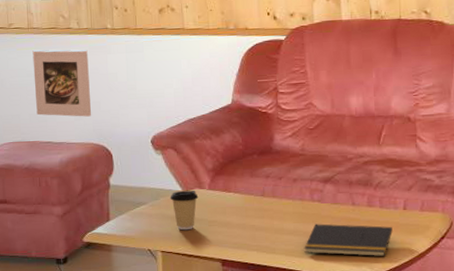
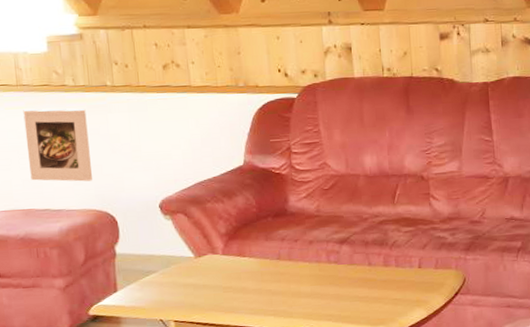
coffee cup: present [170,190,199,231] -> none [181,256,212,298]
notepad: present [304,224,393,257] -> none [321,285,408,316]

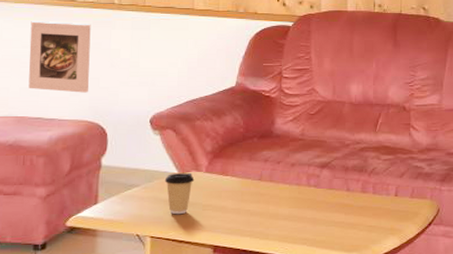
coffee cup: none [181,256,212,298] -> present [164,172,195,215]

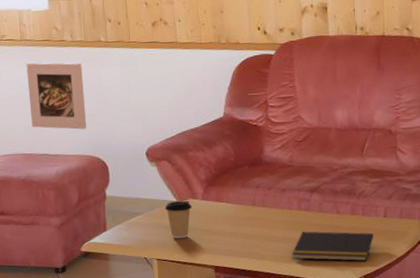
notepad: none [297,209,384,243] -> present [292,231,374,262]

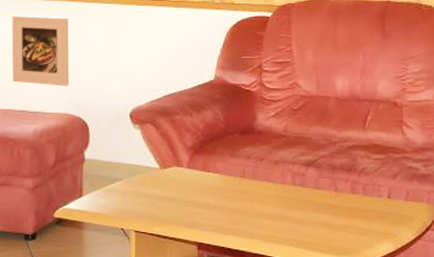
coffee cup: present [164,200,192,239] -> none [146,167,176,210]
notepad: present [292,231,374,262] -> none [283,209,376,247]

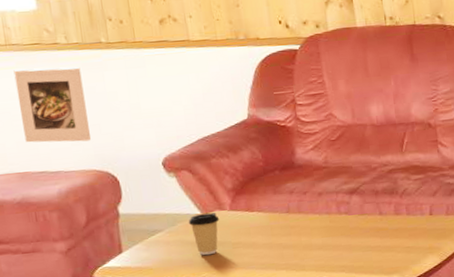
coffee cup: none [146,167,176,210] -> present [188,213,220,256]

